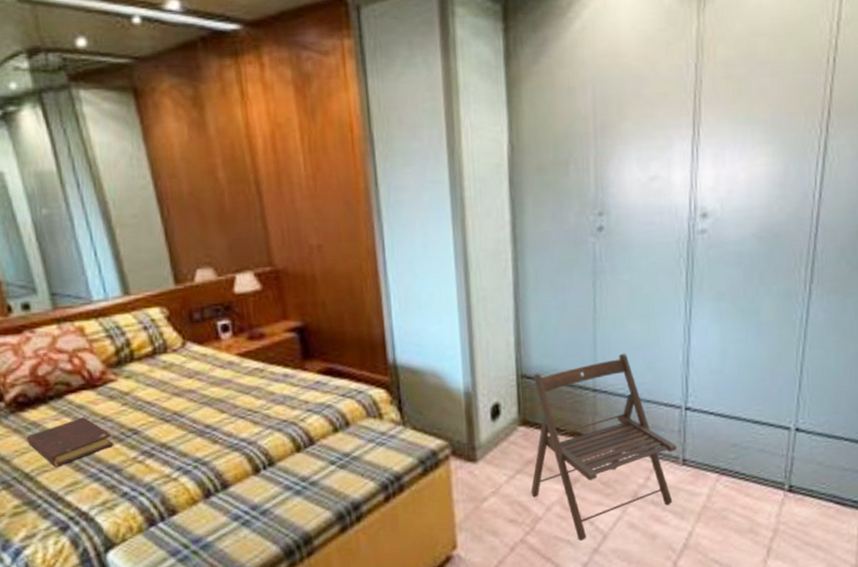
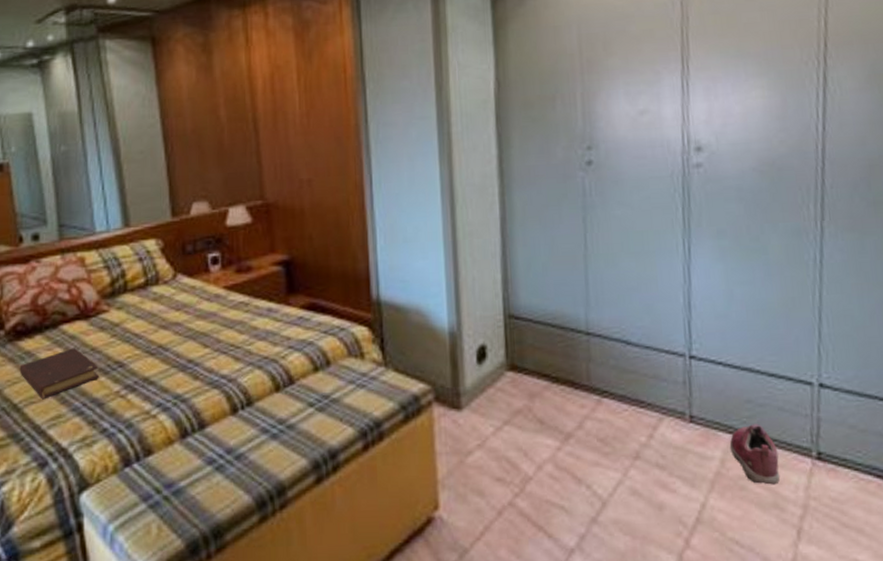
folding chair: present [531,353,677,541] -> none [520,293,682,507]
shoe: none [715,464,757,514] -> present [729,424,781,485]

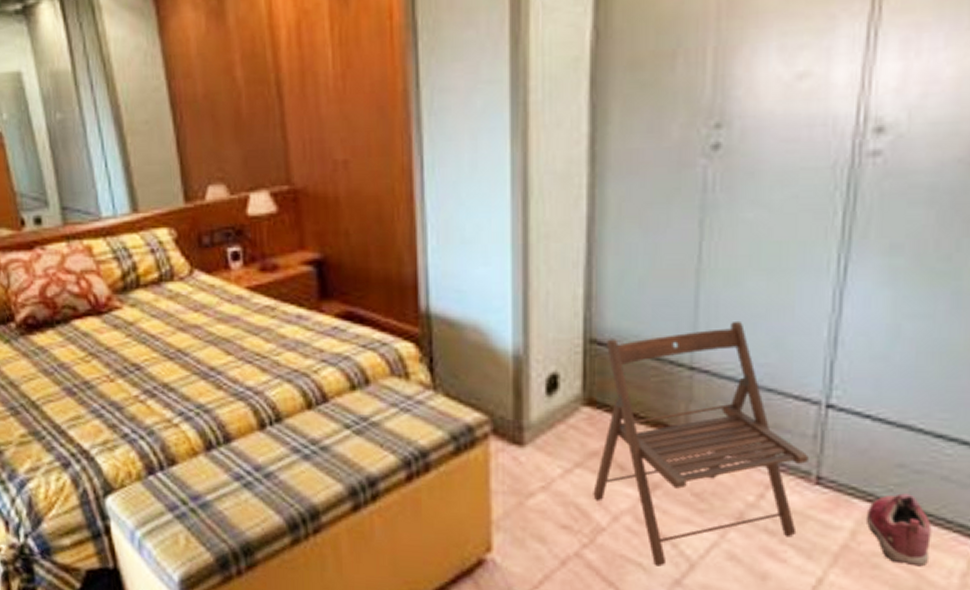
book: present [19,348,100,400] -> none [34,346,117,399]
folding chair: none [520,293,682,507] -> present [593,320,809,566]

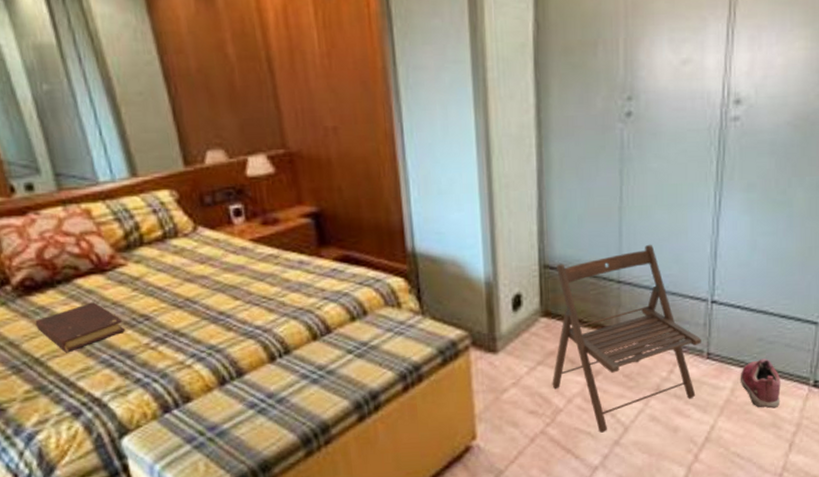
book: none [34,346,117,399] -> present [35,302,126,353]

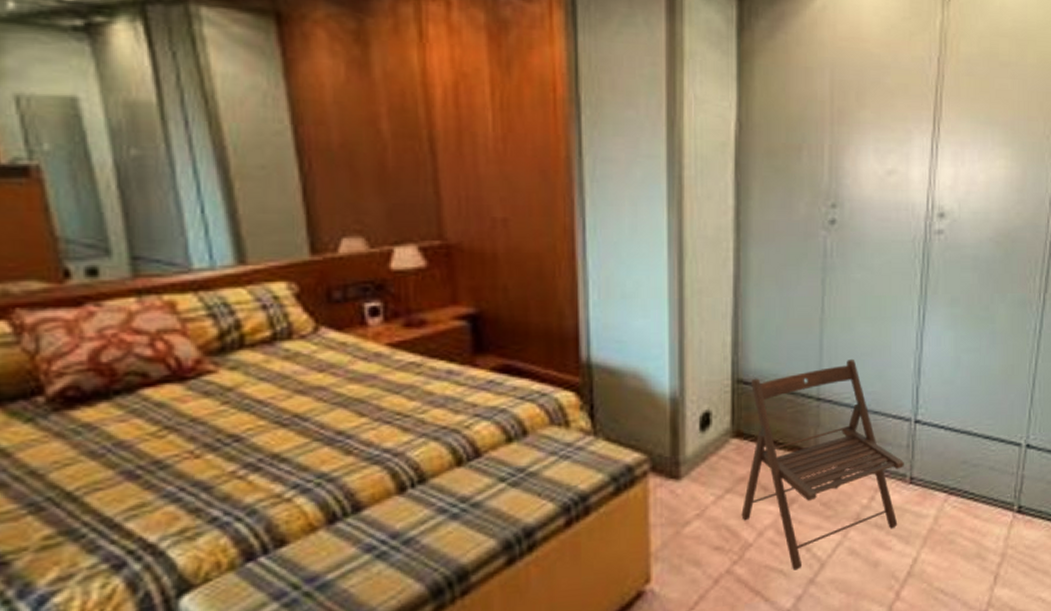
book: present [35,302,126,353] -> none [73,418,205,485]
shoe: present [740,358,781,409] -> none [943,483,985,538]

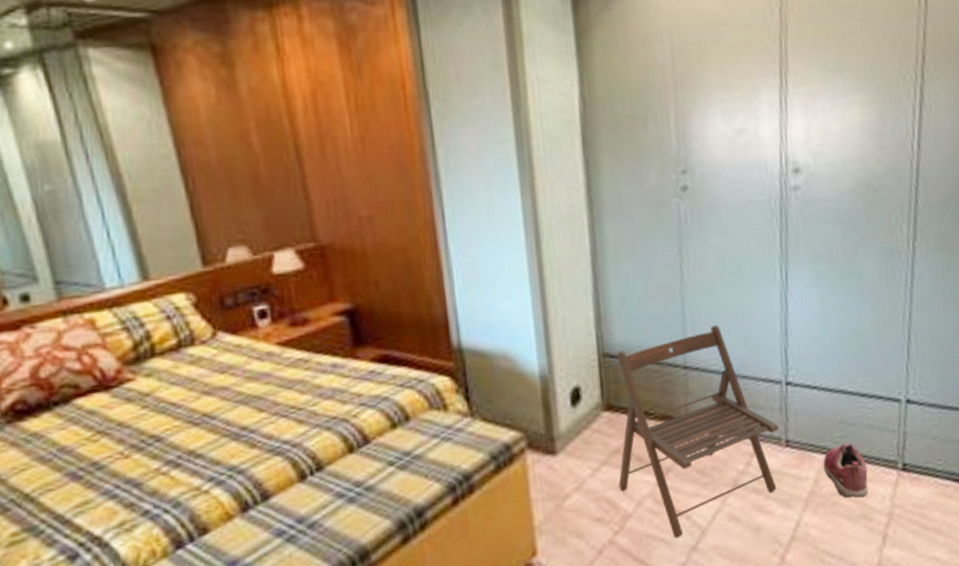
shoe: none [943,483,985,538] -> present [823,442,869,498]

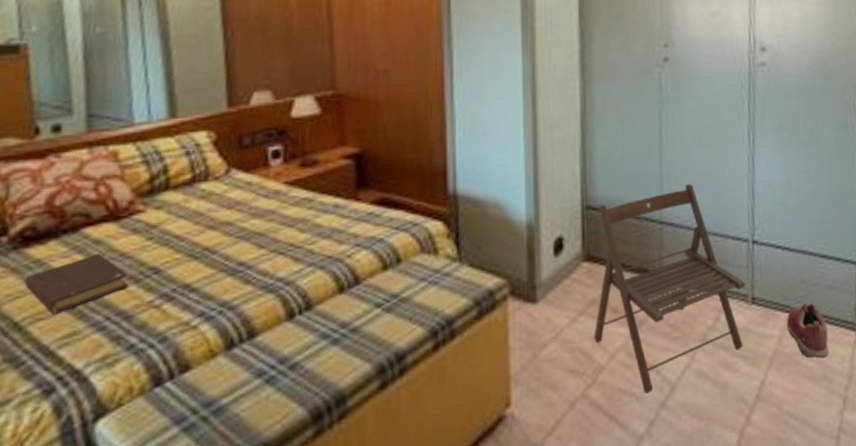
book: none [26,424,133,486] -> present [25,254,129,315]

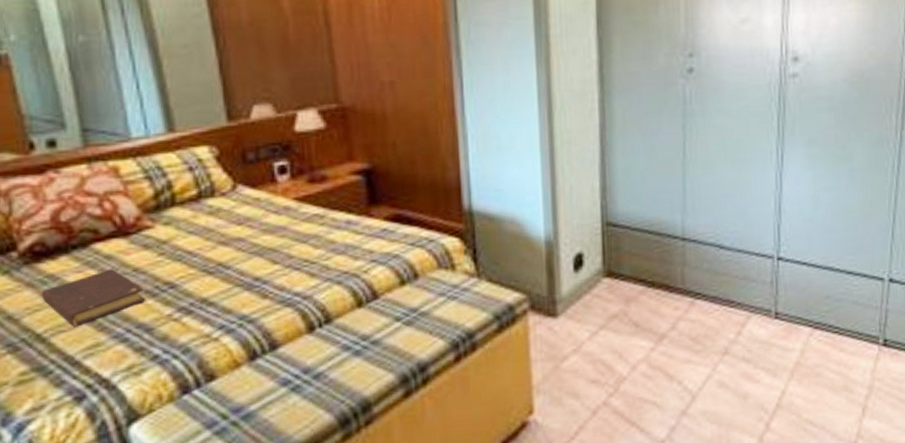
folding chair: present [594,183,745,394] -> none [615,199,769,402]
shoe: present [786,302,829,359] -> none [809,317,851,371]

